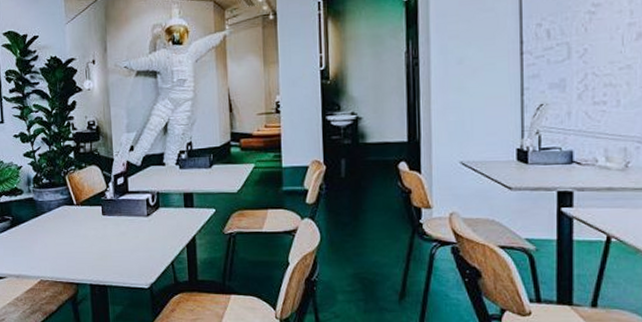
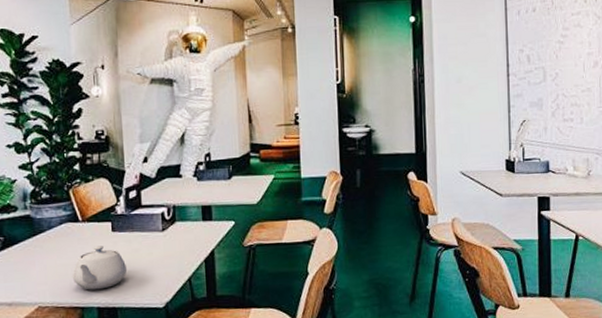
teapot: none [69,227,116,268] -> present [73,245,128,290]

